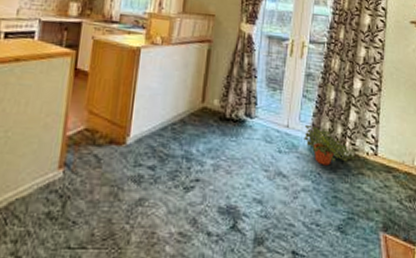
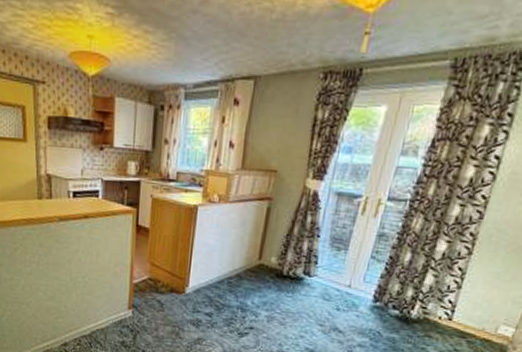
potted plant: present [304,124,356,166] -> none [366,285,426,326]

